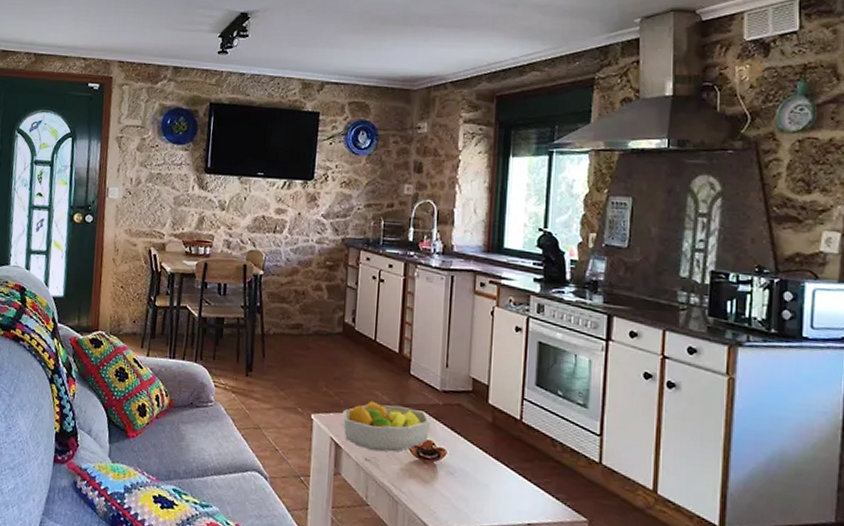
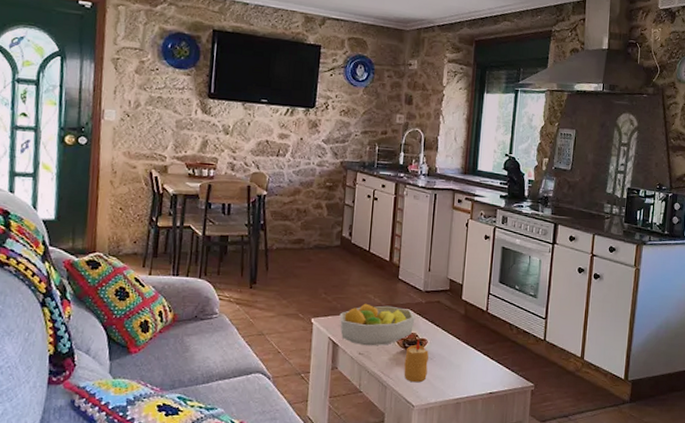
candle: none [418,447,448,501] -> present [404,338,429,383]

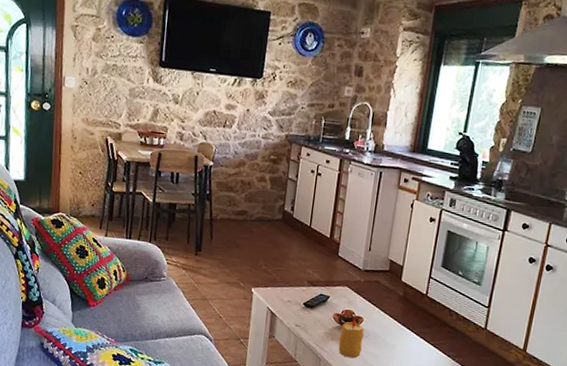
fruit bowl: present [339,303,415,346] -> none [278,277,353,319]

